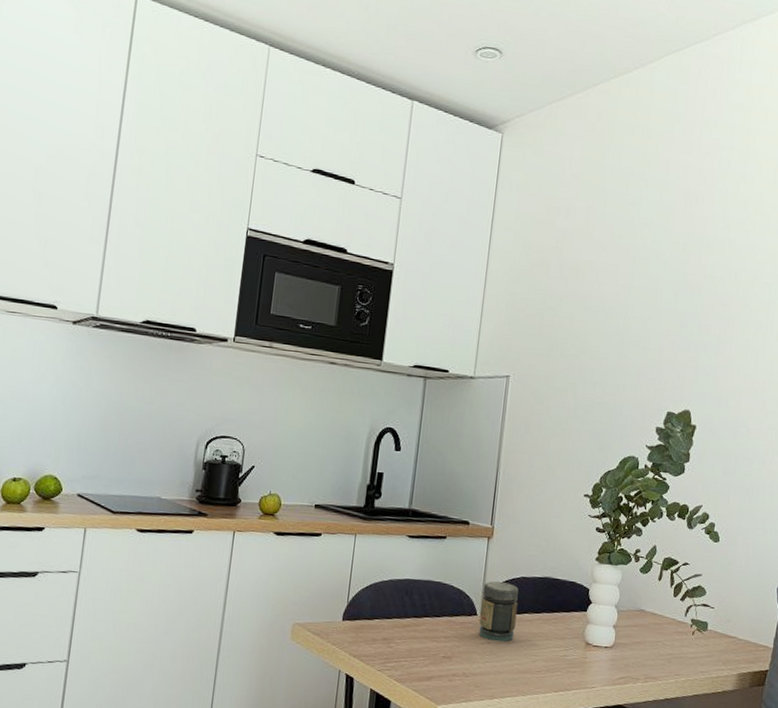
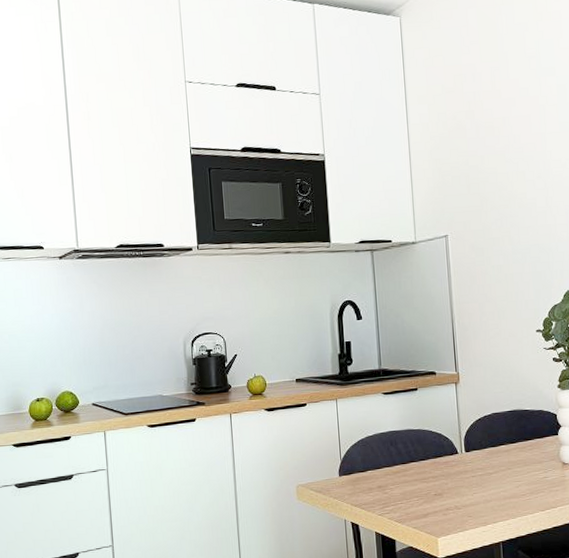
jar: present [478,581,519,642] -> none [459,420,496,474]

